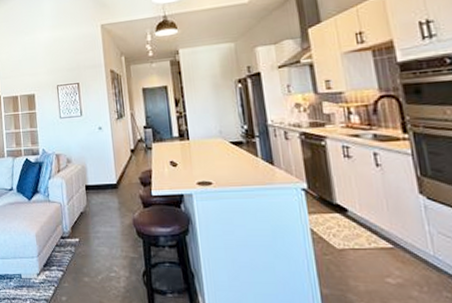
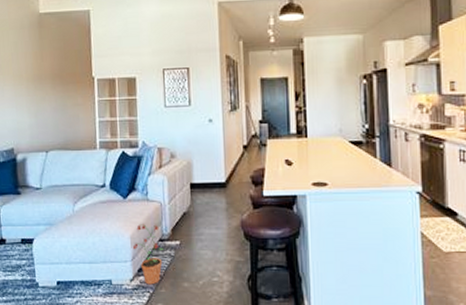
potted plant: none [38,223,66,279] -> present [133,224,165,285]

